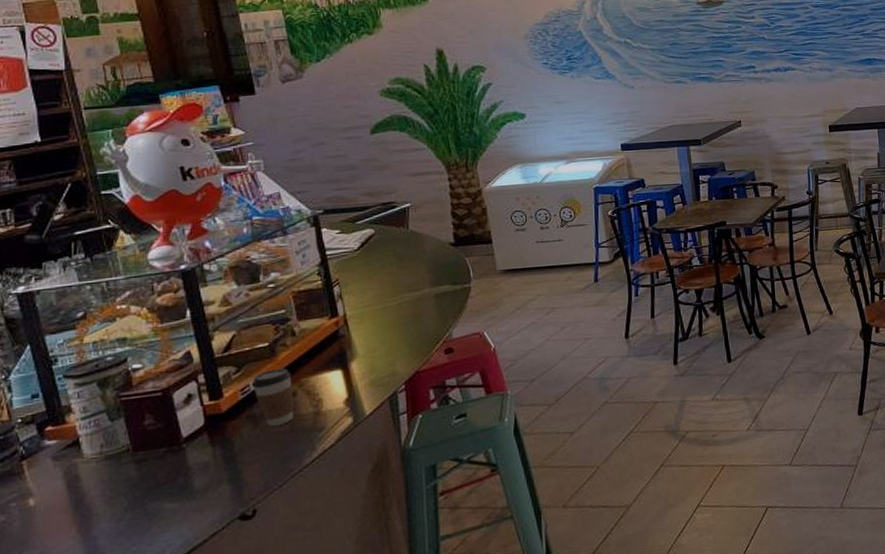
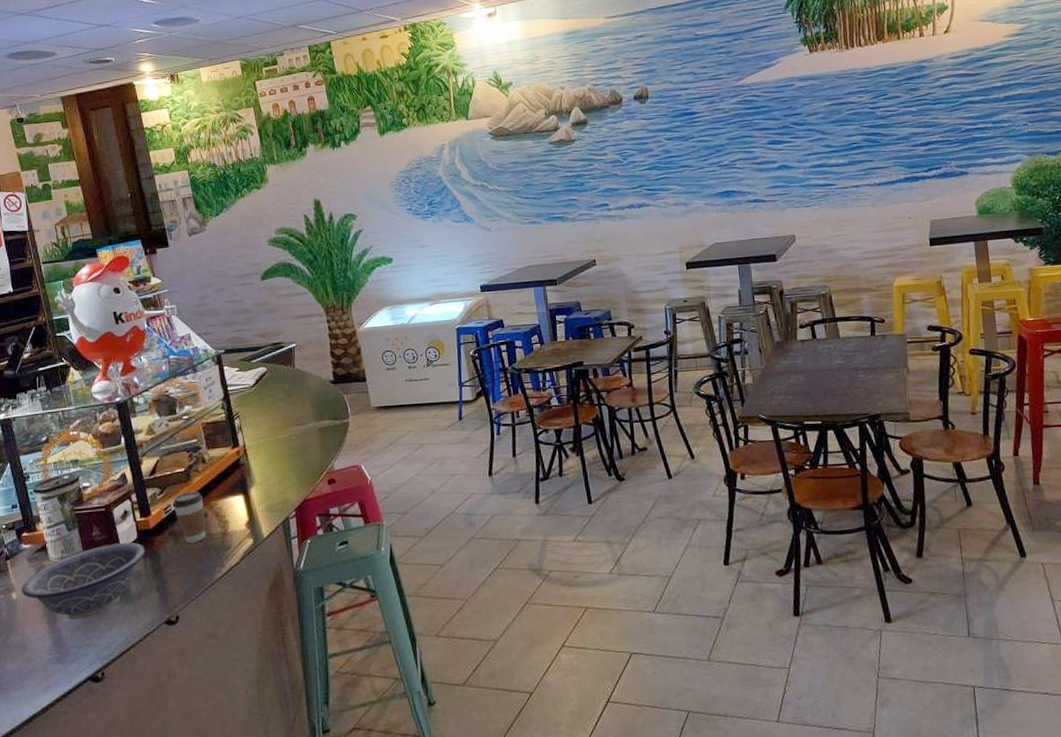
decorative bowl: none [41,430,215,525] -> present [21,542,146,620]

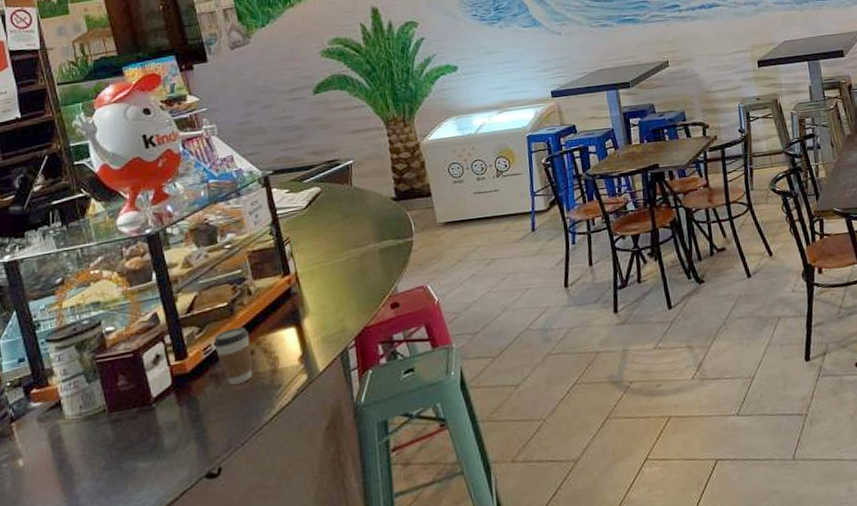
decorative bowl: present [21,542,146,620] -> none [29,389,182,484]

